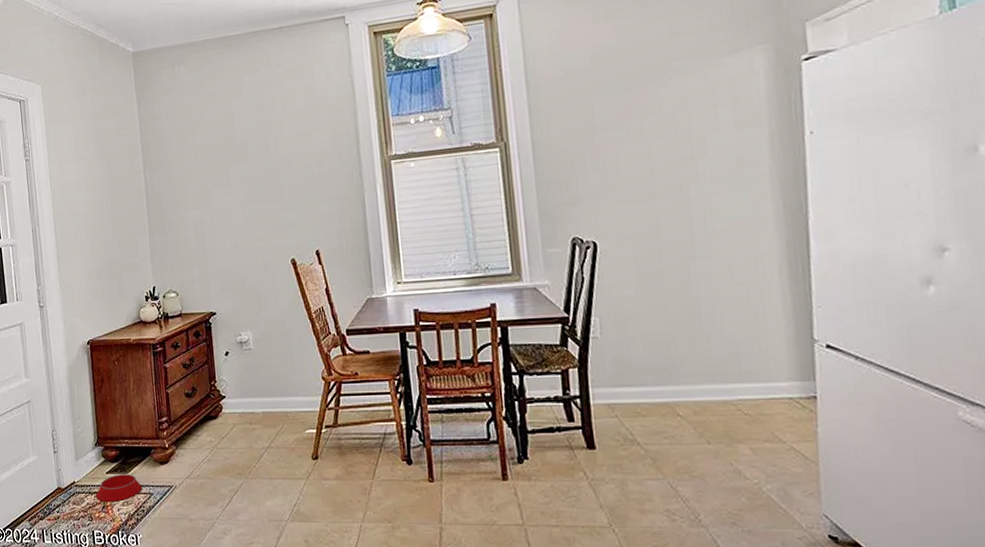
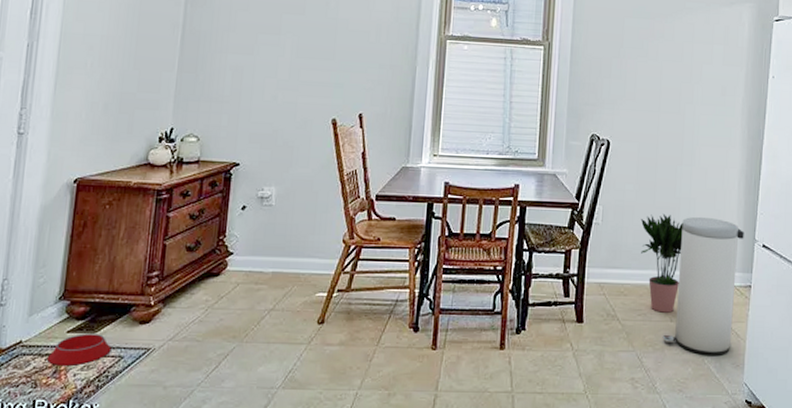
potted plant: none [649,319,713,434] -> present [640,213,683,313]
pedal bin: none [699,318,798,483] -> present [662,216,744,357]

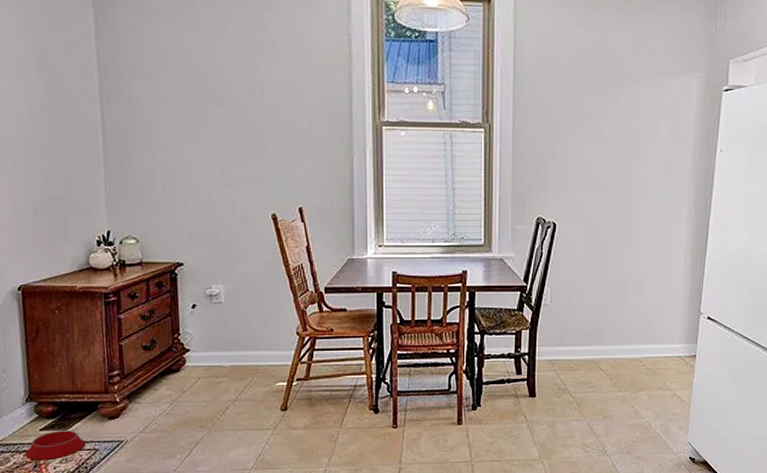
potted plant: present [640,213,683,313] -> none [588,292,630,384]
pedal bin: present [662,216,744,357] -> none [611,293,690,421]

